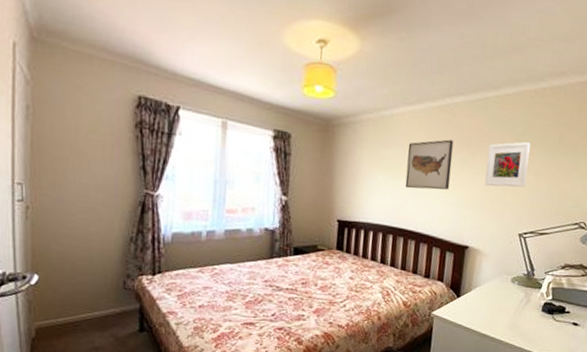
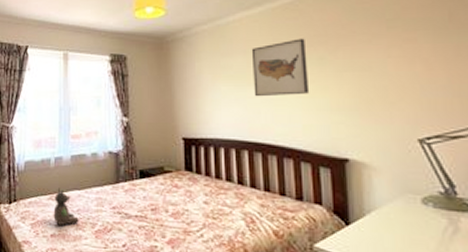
stuffed bear: none [202,261,230,297] -> present [53,188,79,225]
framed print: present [484,142,531,188] -> none [351,28,413,85]

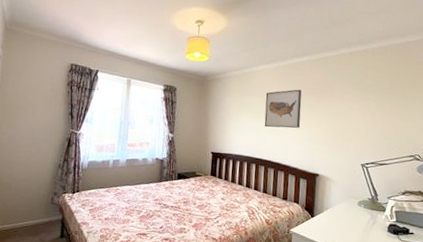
stuffed bear: present [53,188,79,225] -> none [108,183,128,212]

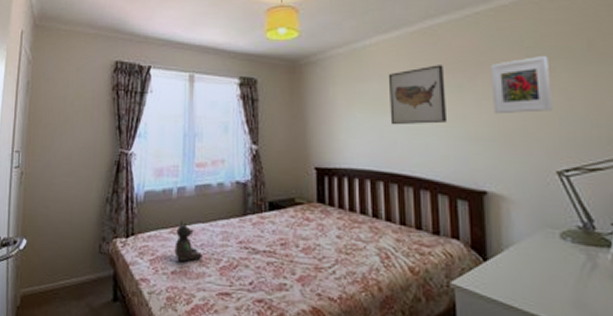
stuffed bear: none [108,183,128,212] -> present [174,220,202,261]
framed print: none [329,90,366,126] -> present [490,56,552,115]

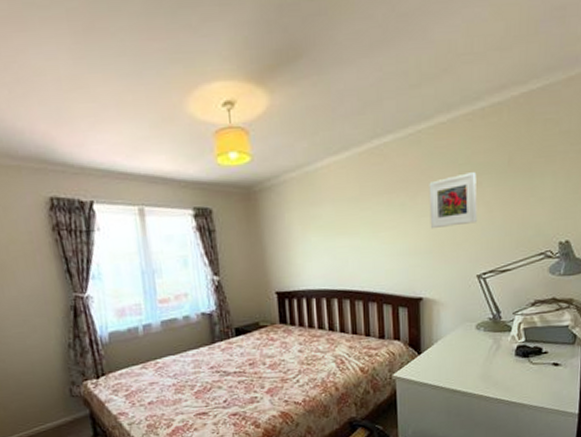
stuffed bear: present [174,220,202,261] -> none [147,355,177,392]
wall art: present [388,65,448,125] -> none [339,184,392,246]

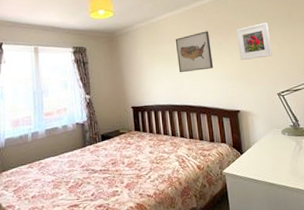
wall art: none [339,184,392,246] -> present [175,31,214,73]

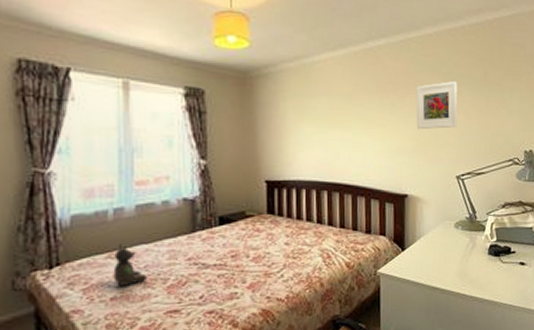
stuffed bear: none [32,157,55,187] -> present [113,243,147,286]
wall art: present [175,31,214,73] -> none [334,84,382,139]

